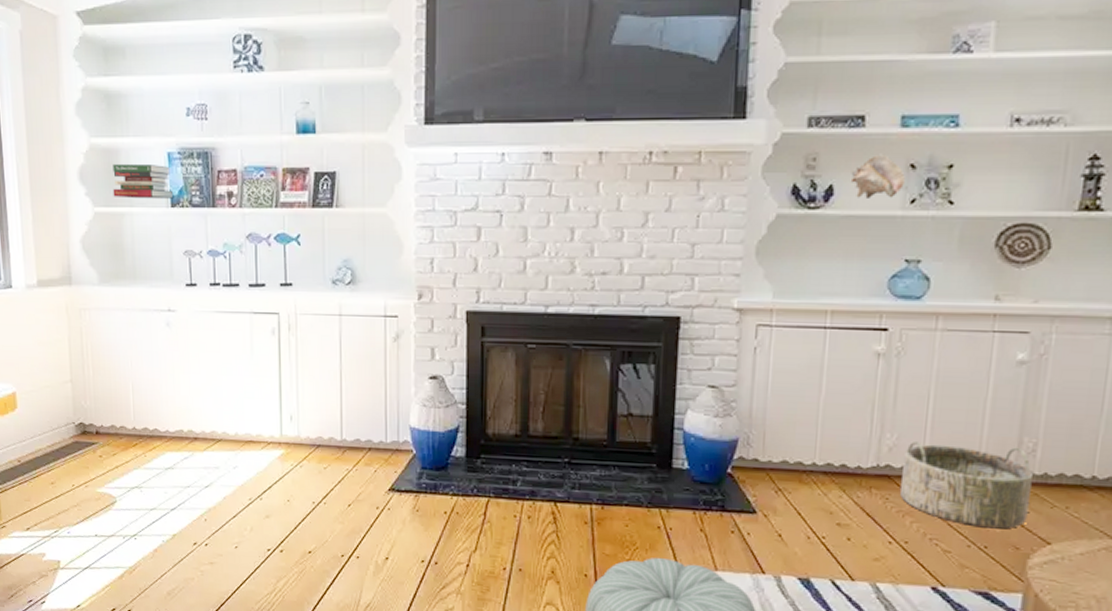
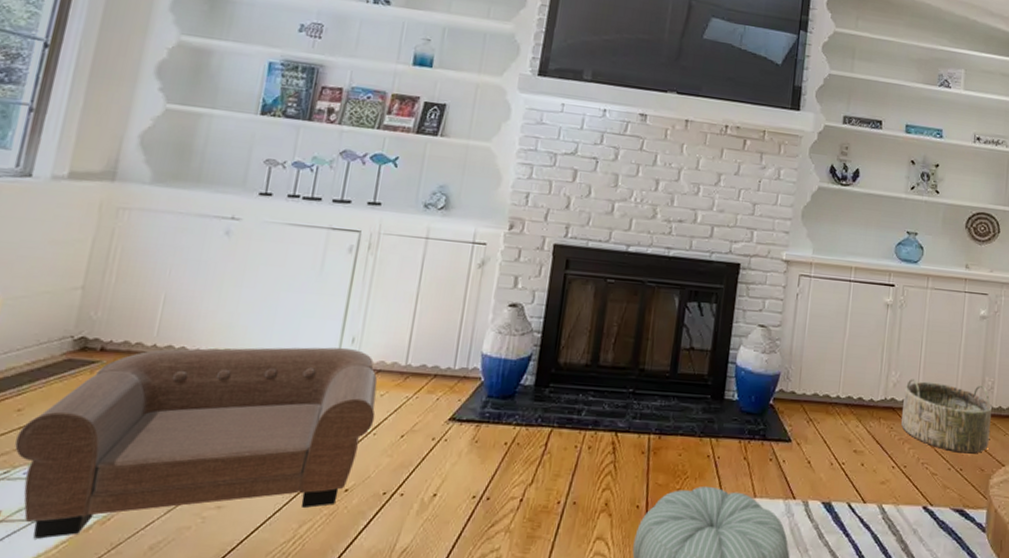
dog bed: none [56,425,323,583] -> present [14,347,378,539]
books: present [113,163,173,199] -> none [193,63,269,107]
seashell: present [850,154,905,198] -> none [871,150,908,184]

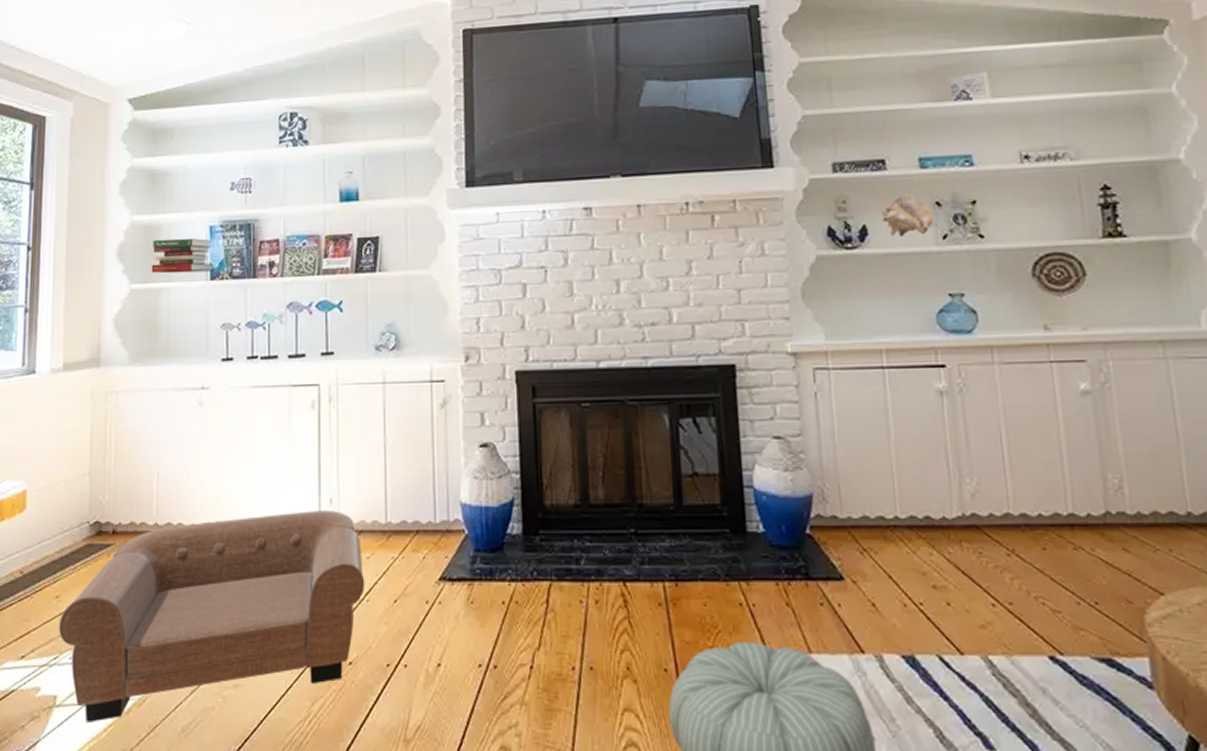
books: none [193,63,269,107] -> present [151,238,213,274]
seashell: none [871,150,908,184] -> present [881,193,934,237]
basket: present [900,379,992,454] -> none [988,485,1133,580]

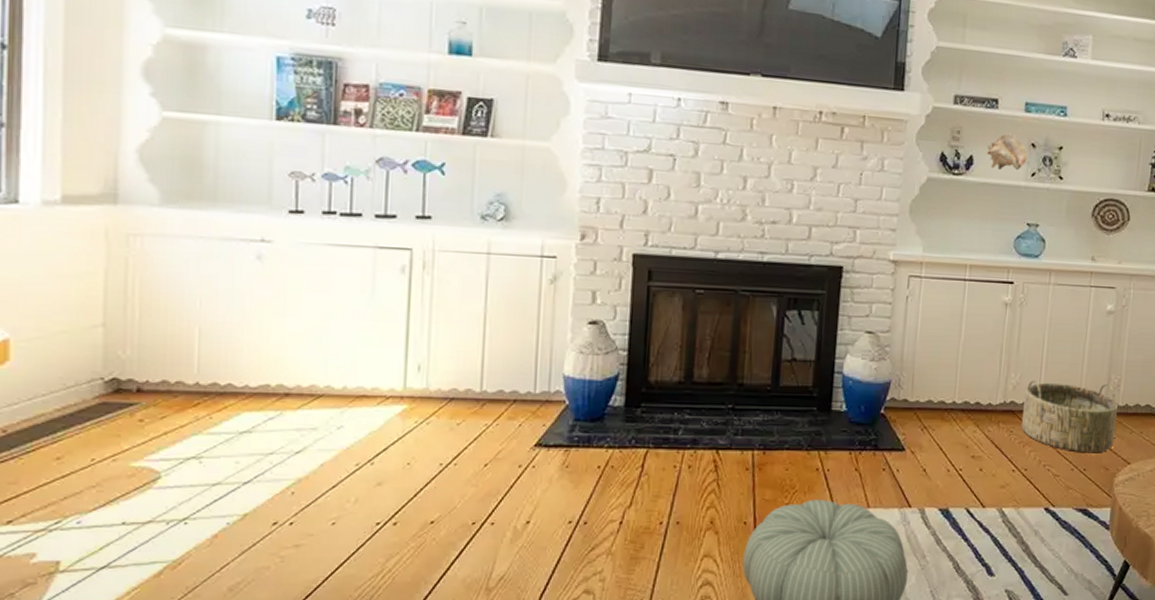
dog bed: present [59,511,365,723] -> none [62,377,454,587]
books: present [151,238,213,274] -> none [192,61,279,110]
basket: none [988,485,1133,580] -> present [1021,380,1118,453]

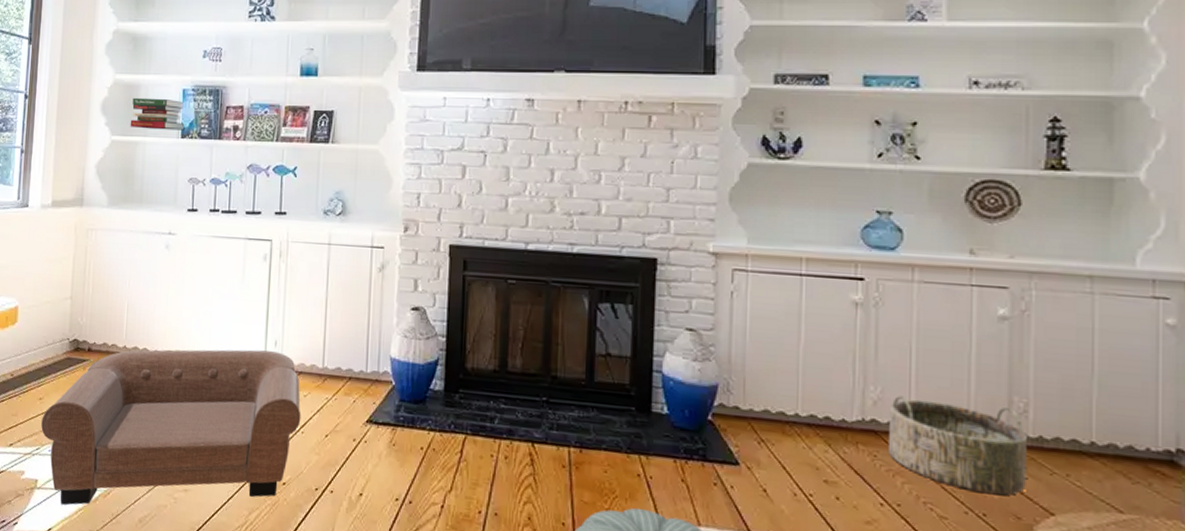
dog bed: none [62,377,454,587] -> present [41,349,301,505]
books: none [192,61,279,110] -> present [130,97,184,130]
seashell: present [986,132,1028,171] -> none [818,110,871,152]

